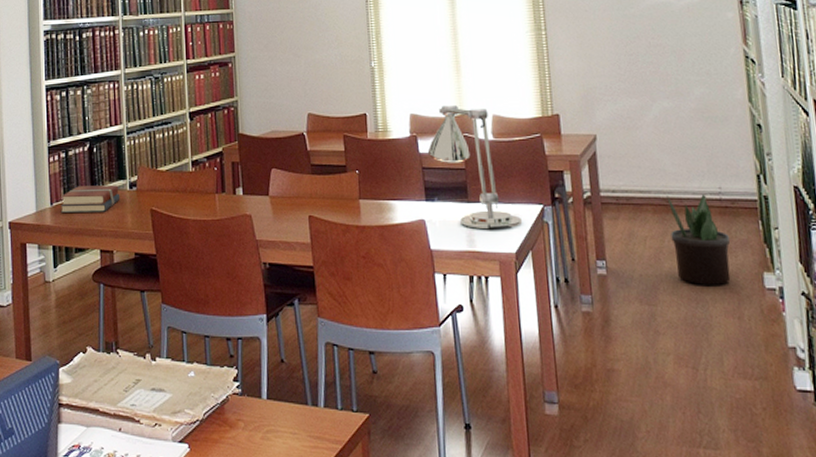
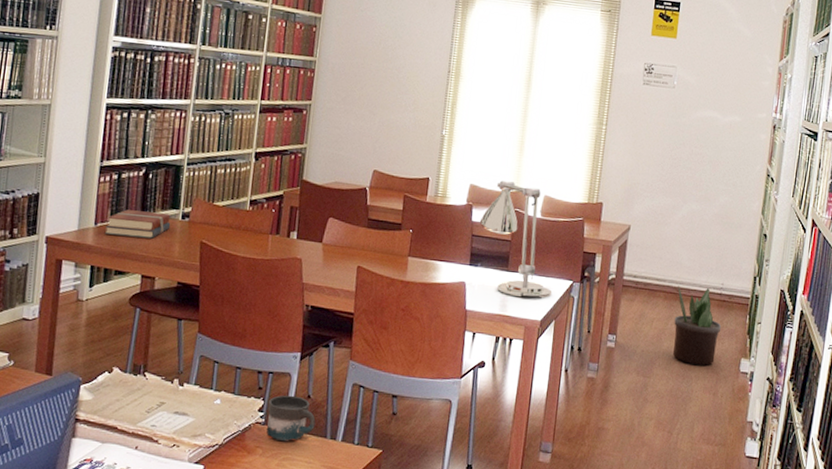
mug: none [243,361,294,413] -> present [267,395,316,442]

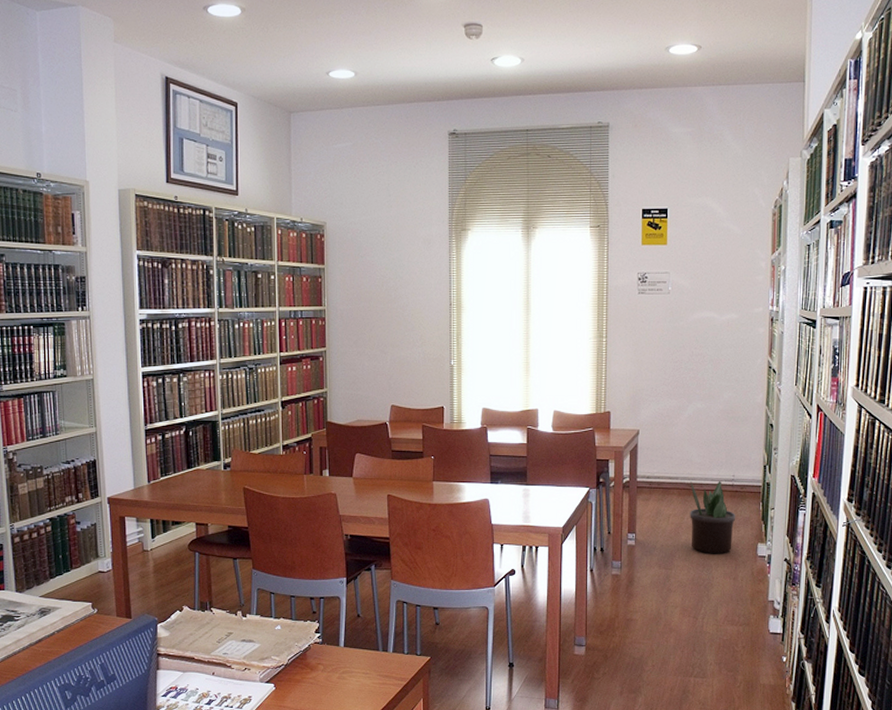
books: present [104,209,171,239] -> none [157,466,215,490]
mug: present [267,395,316,442] -> none [324,616,367,657]
desk lamp: present [479,180,553,300] -> none [495,401,571,509]

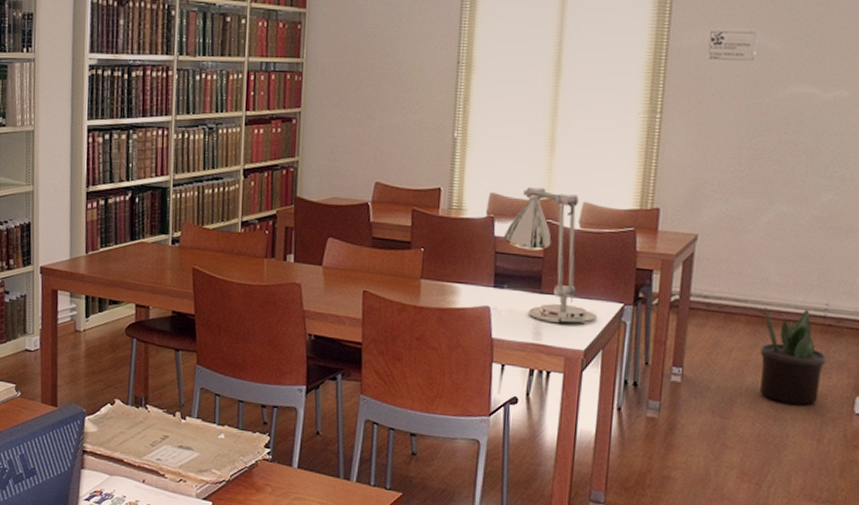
desk lamp: none [495,401,571,509] -> present [503,187,598,326]

